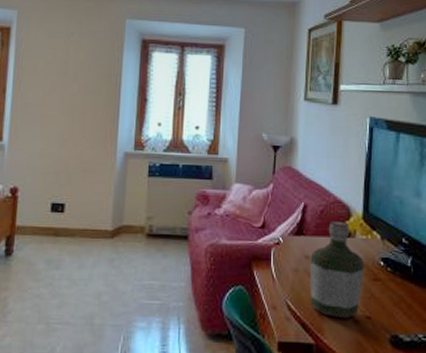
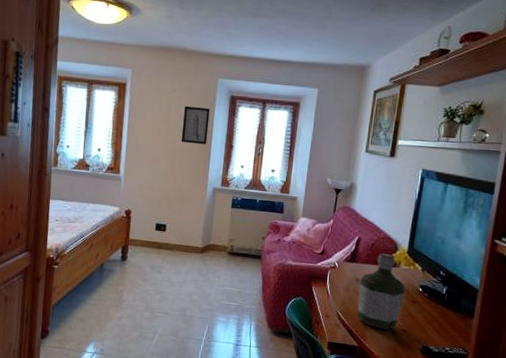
wall art: none [81,52,117,100] -> present [181,105,210,145]

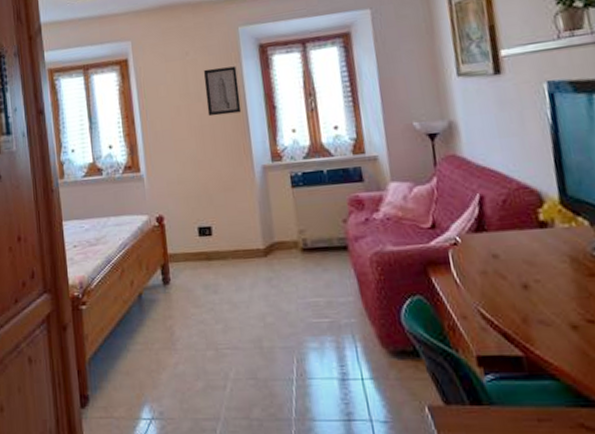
bottle: present [357,252,405,330] -> none [499,210,576,325]

